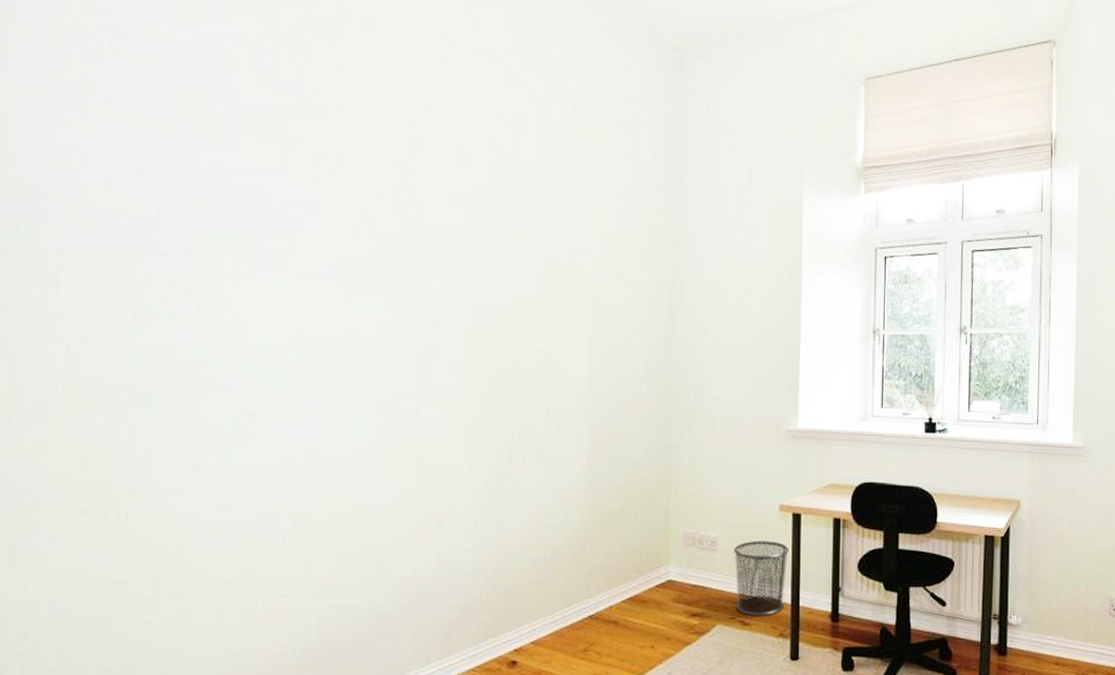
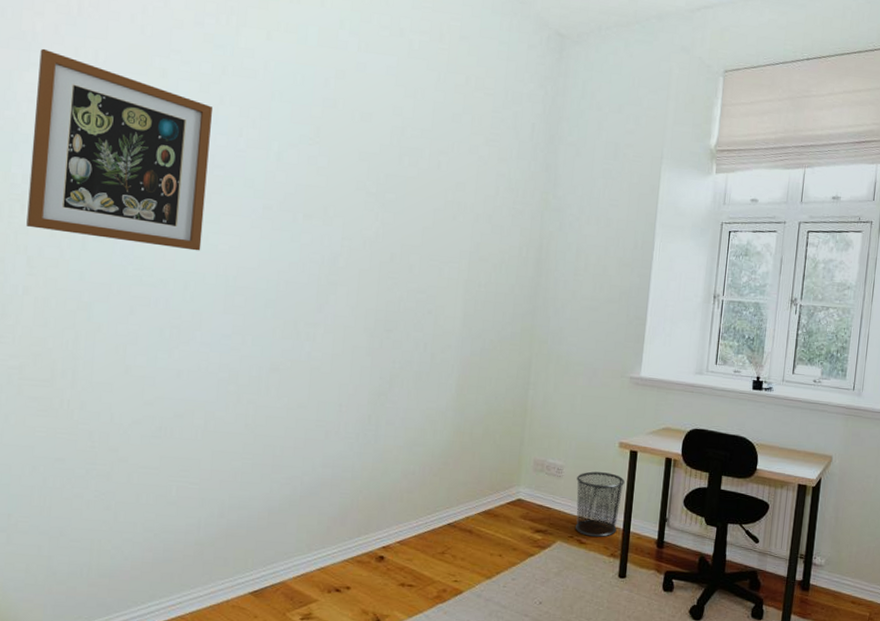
wall art: none [63,101,279,324] -> present [26,48,212,251]

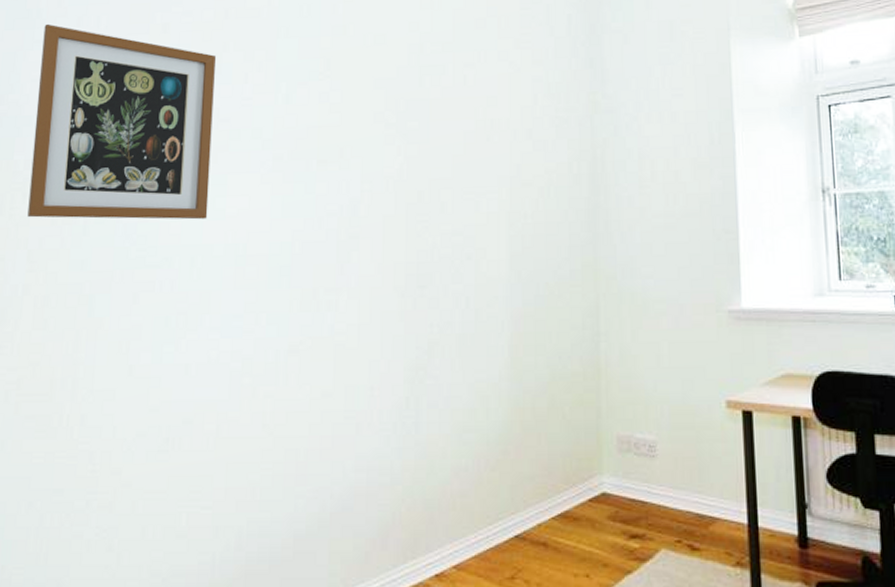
waste bin: present [576,471,625,537] -> none [676,445,741,538]

